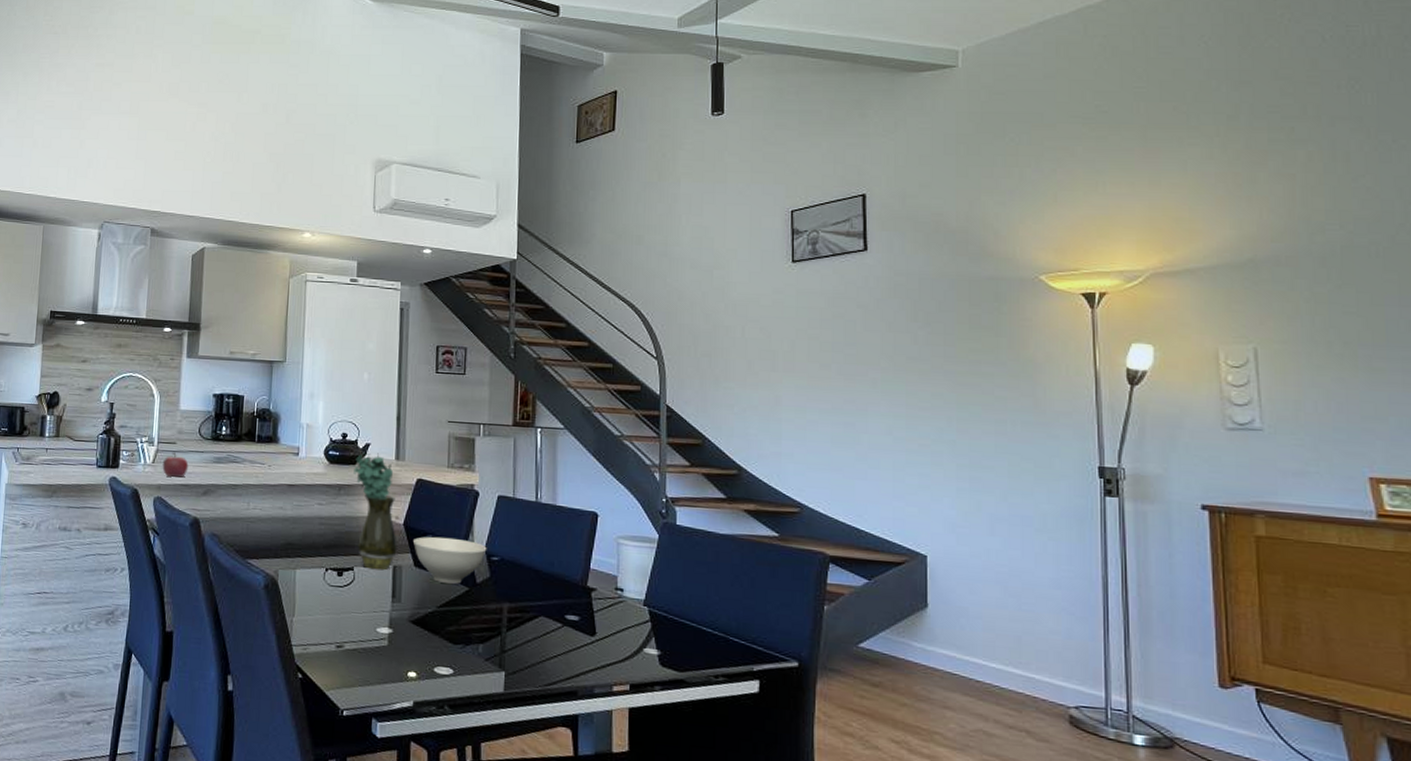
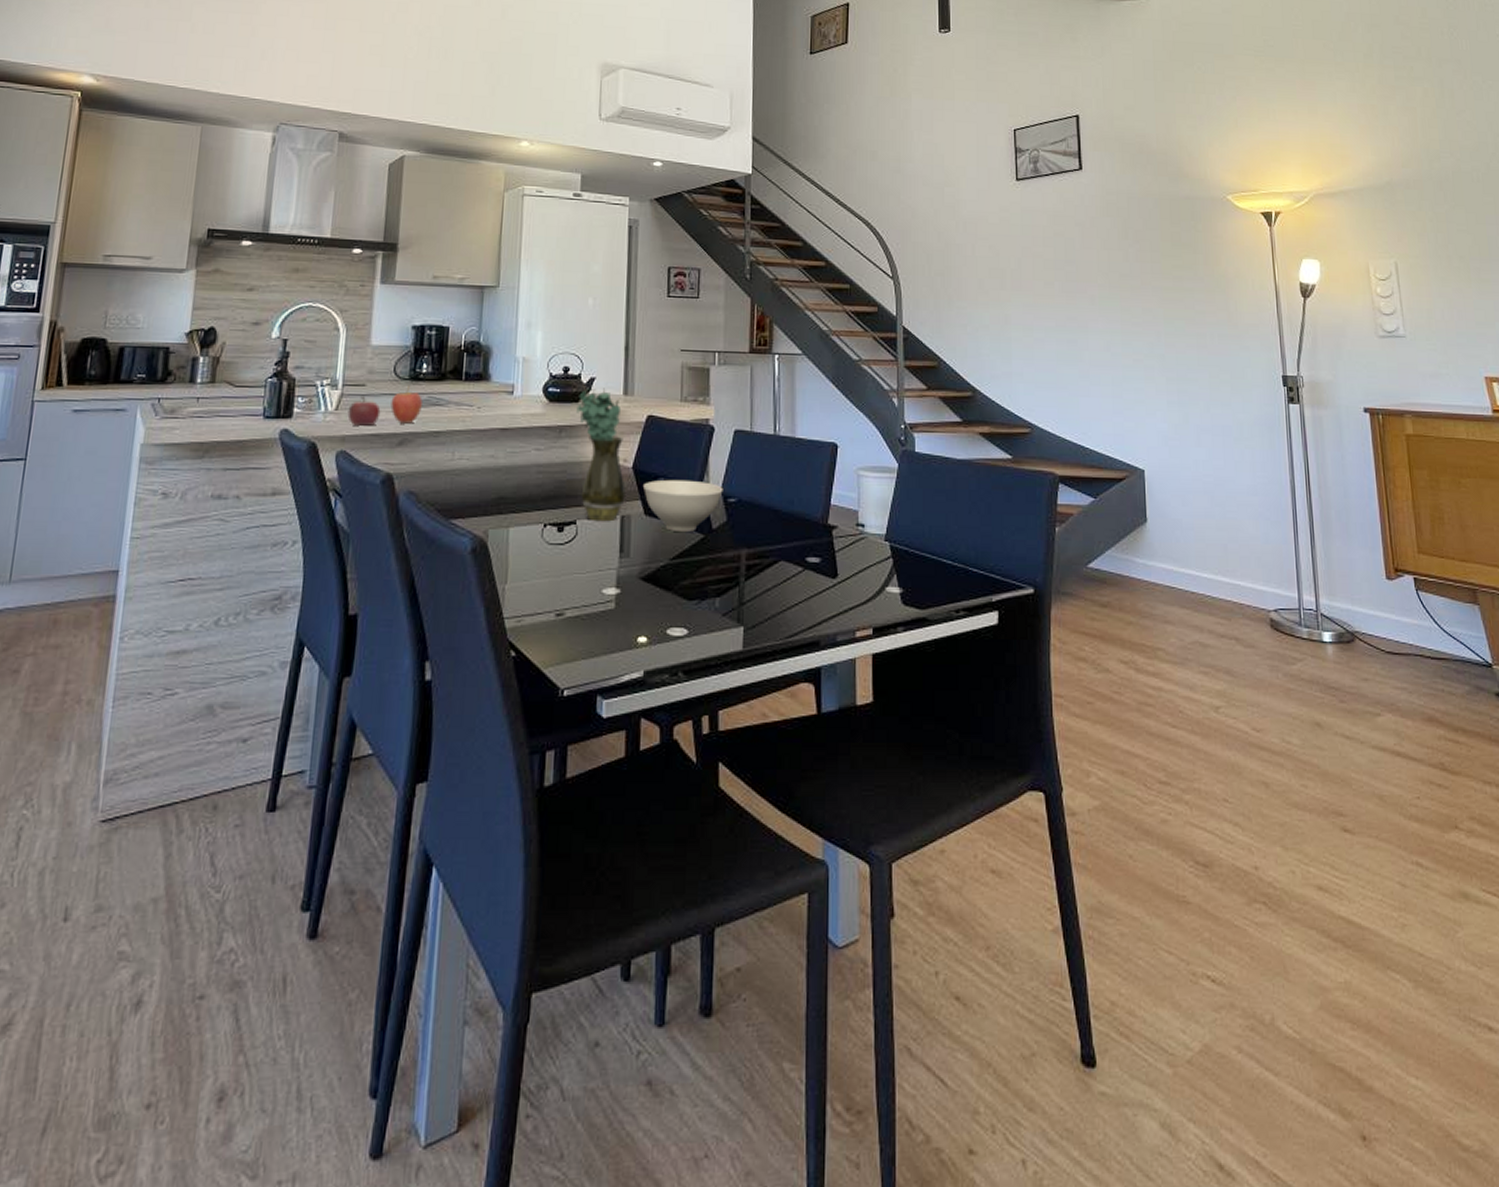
fruit: none [196,444,222,477] -> present [390,385,422,424]

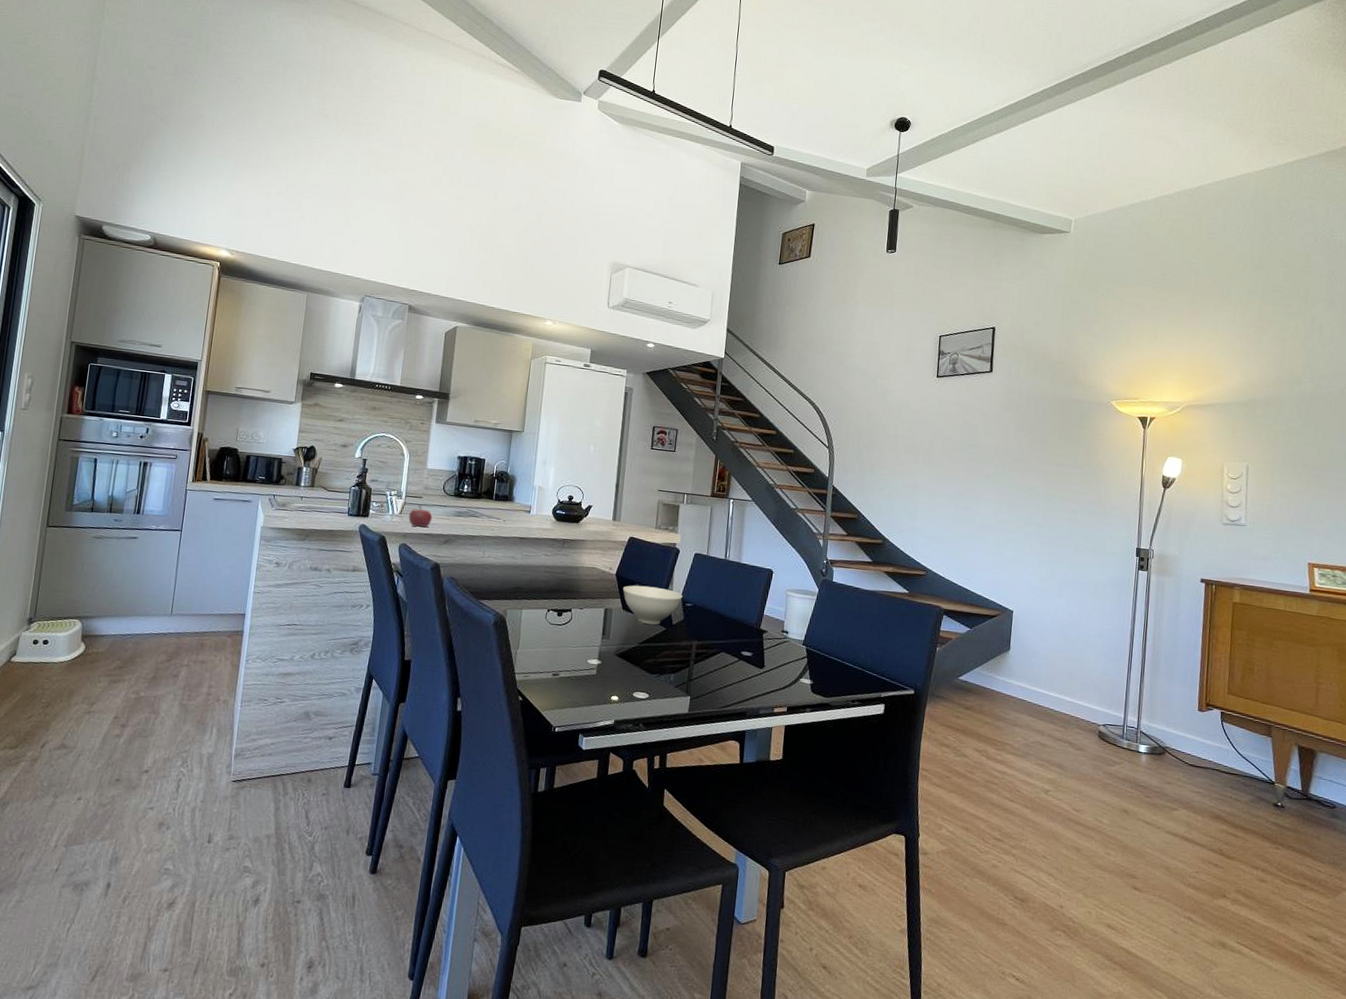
fruit: present [390,385,422,424] -> none [440,500,463,528]
vase: present [576,384,626,522] -> none [576,510,611,612]

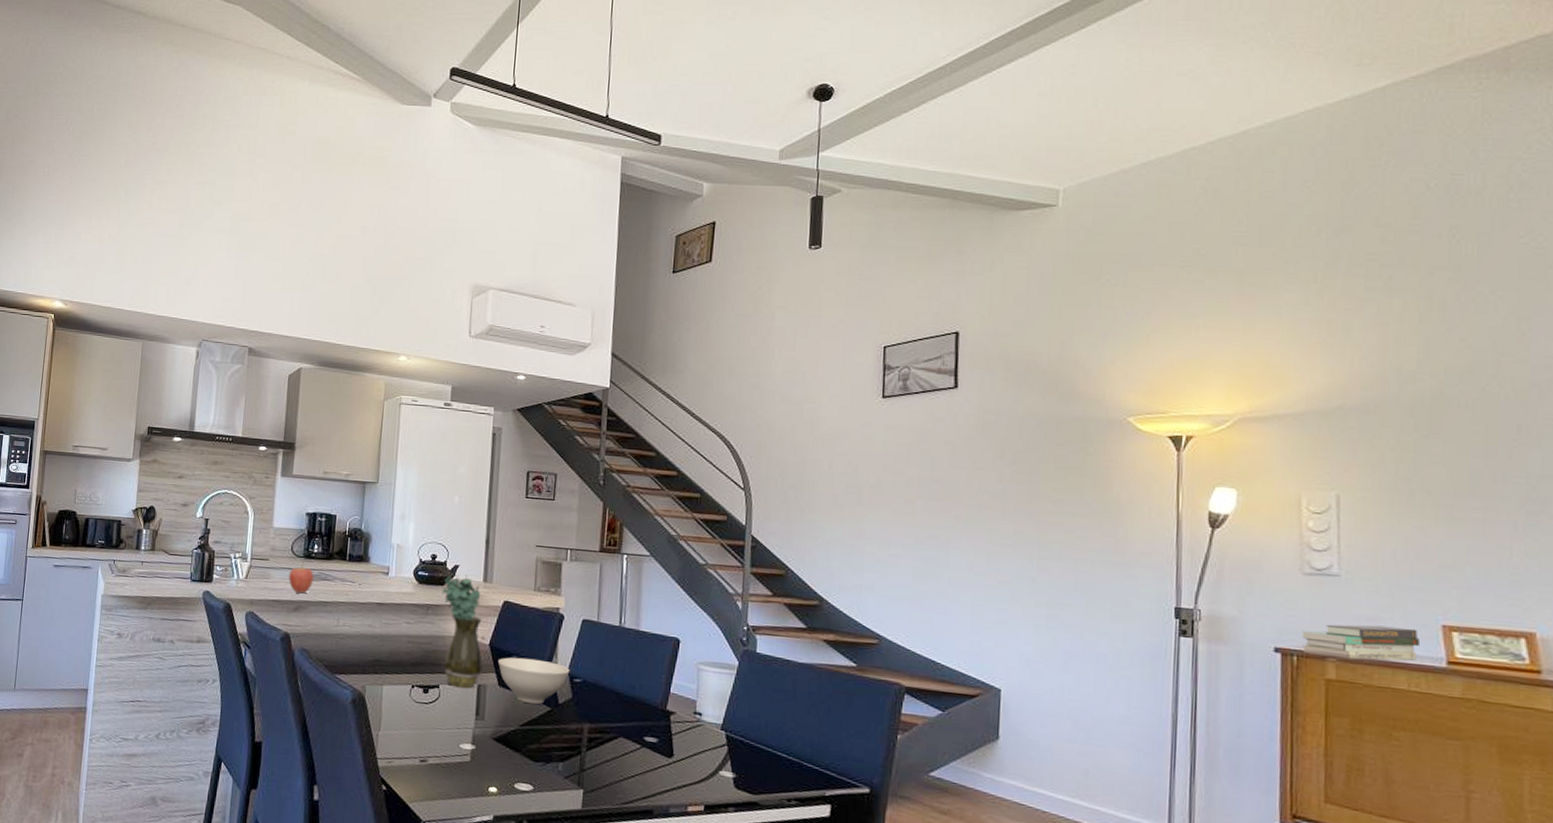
fruit: present [408,505,433,528] -> none [254,568,281,593]
fruit: none [440,500,463,528] -> present [288,562,314,594]
vase: none [576,510,611,612] -> present [442,570,483,689]
books: none [1219,561,1294,589] -> present [1302,624,1421,661]

